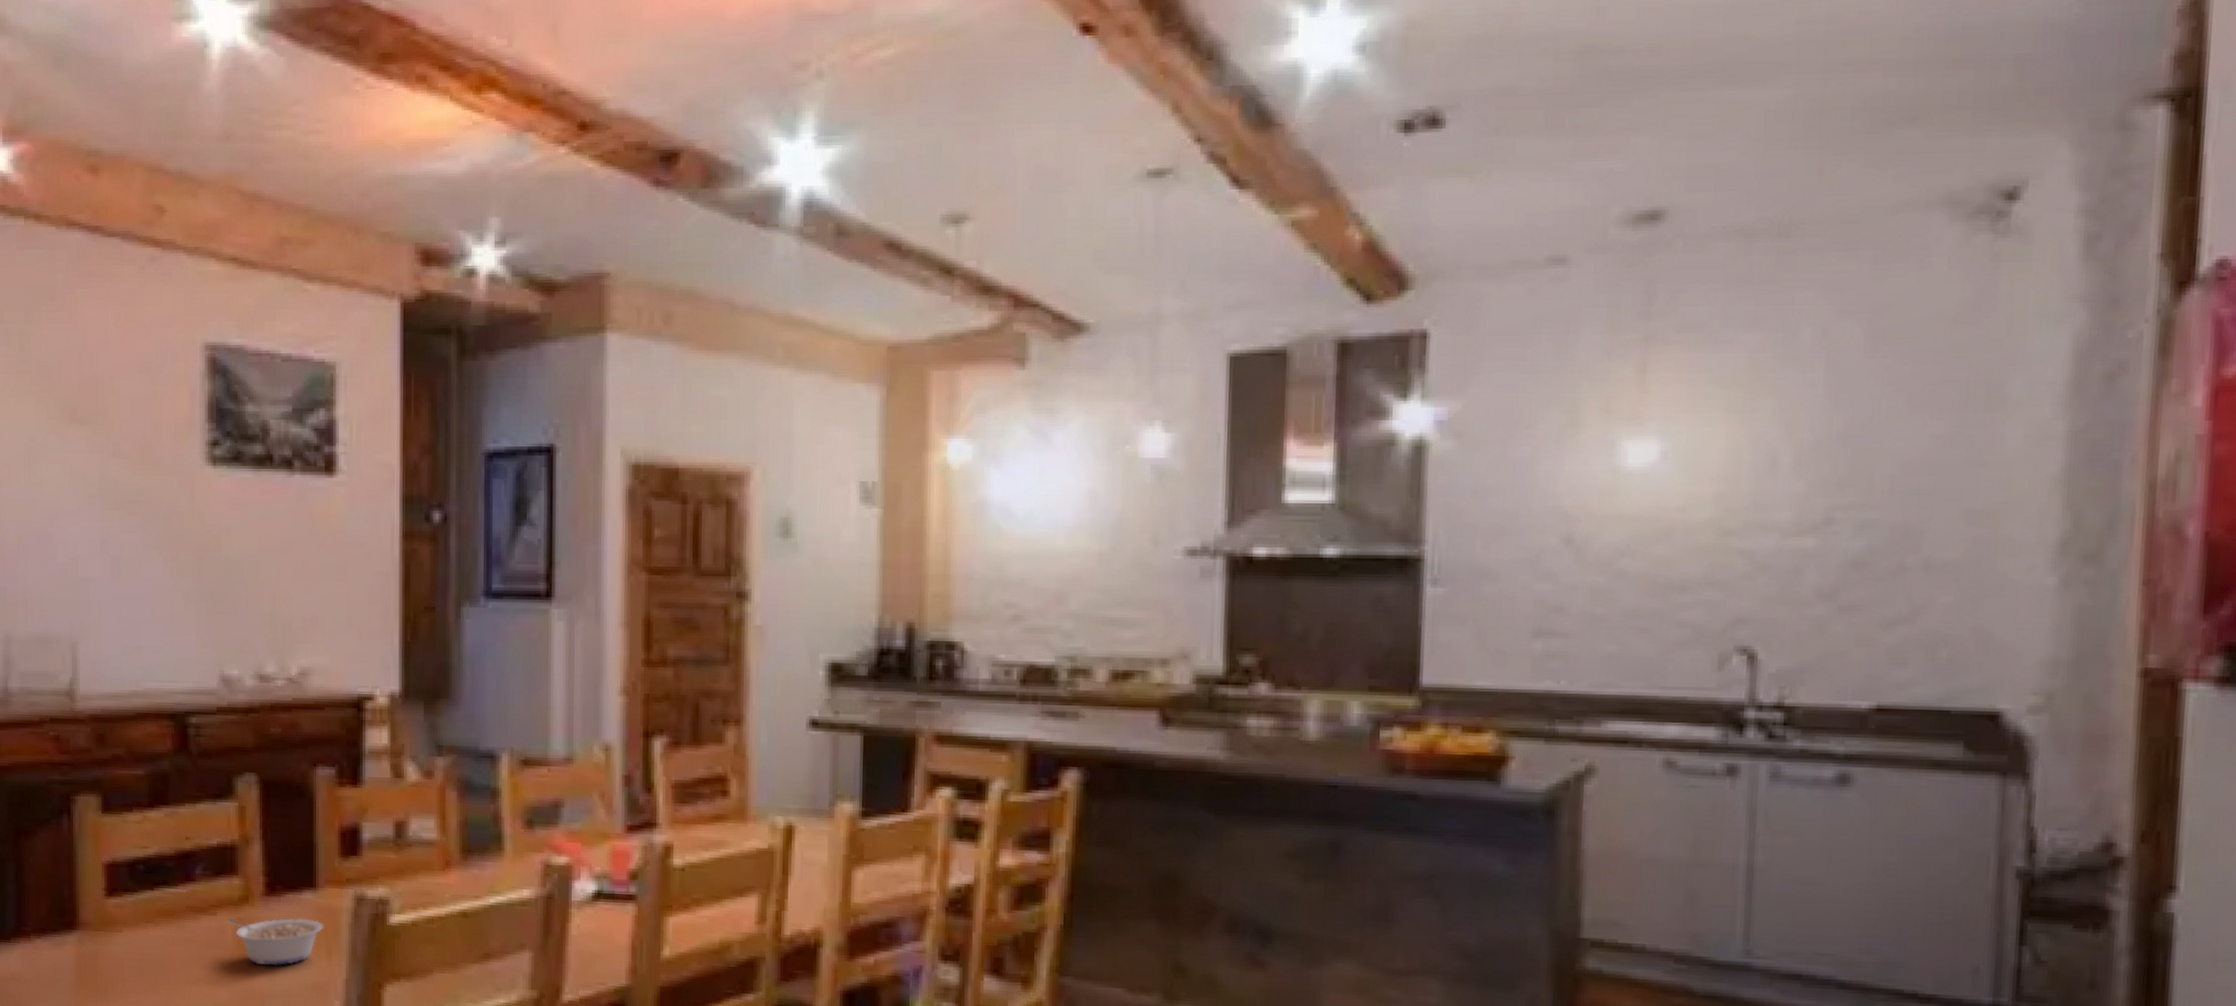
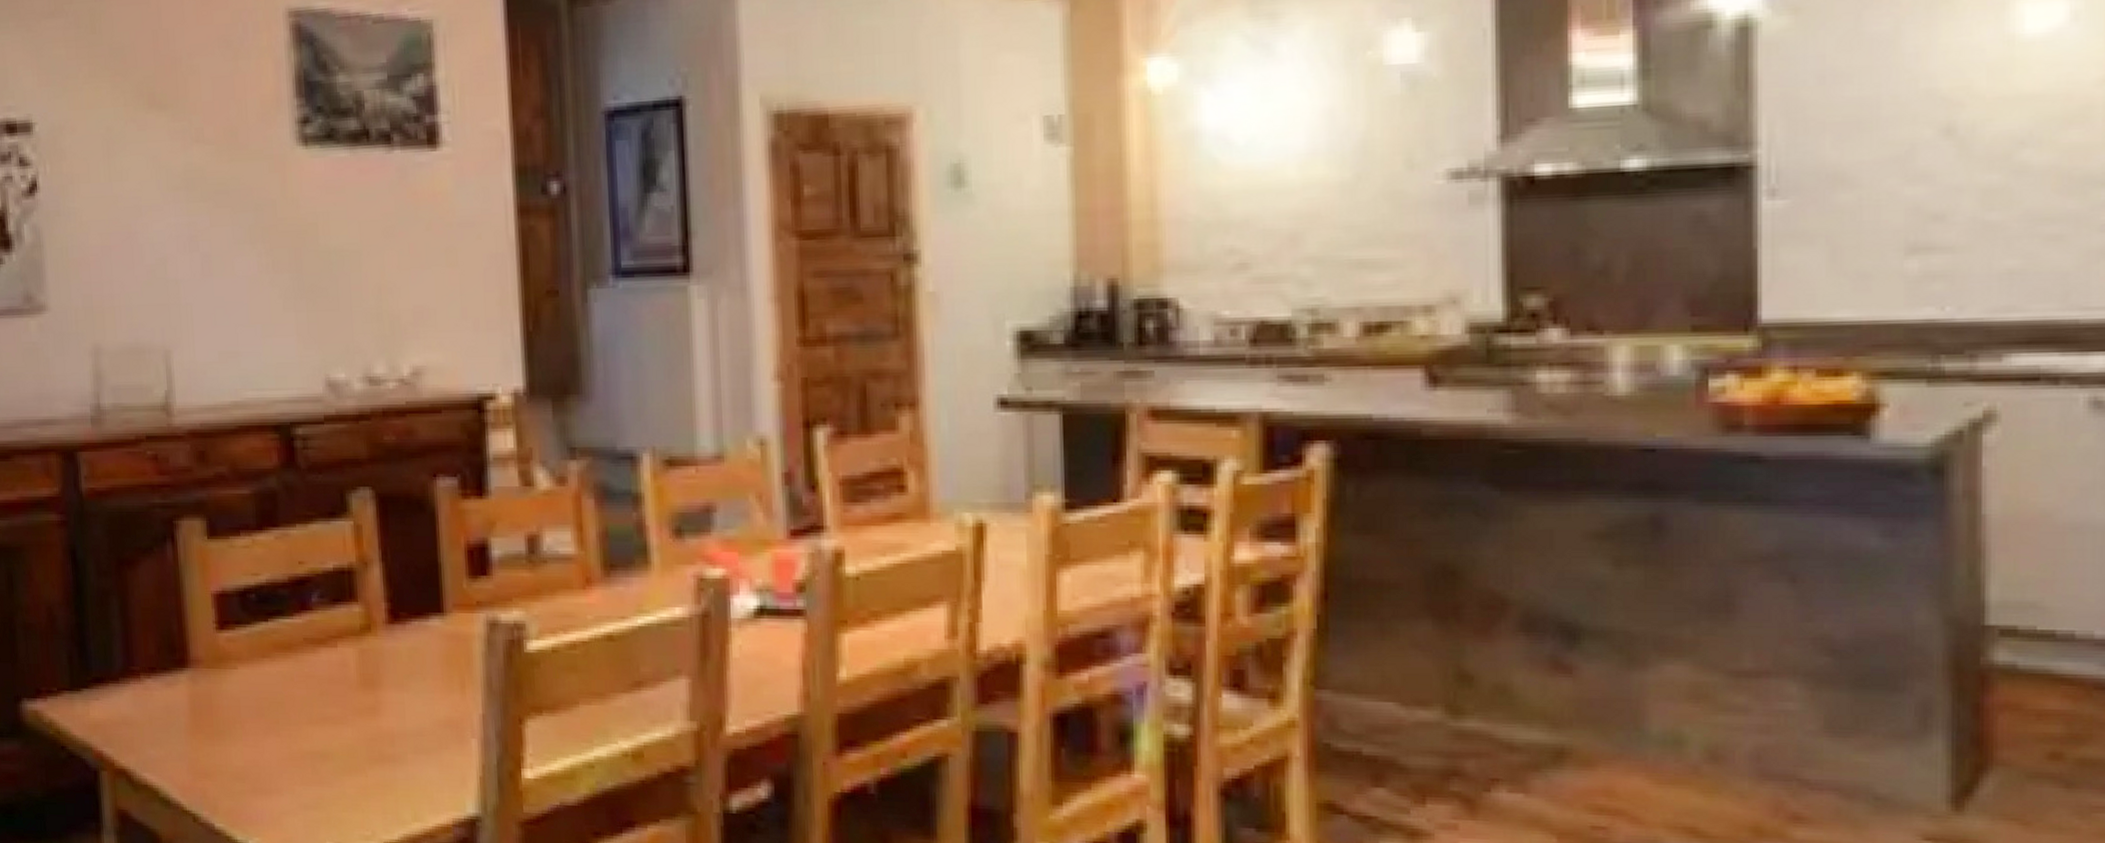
legume: present [226,918,323,966] -> none [348,647,454,702]

